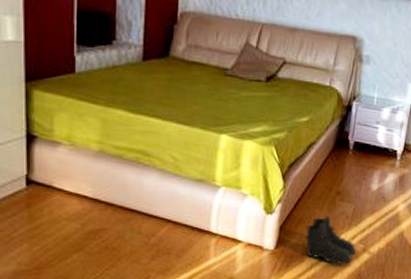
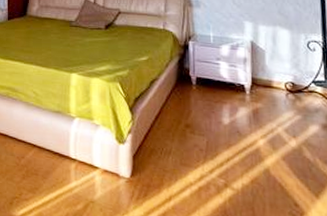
boots: present [304,216,357,265] -> none [159,148,218,199]

